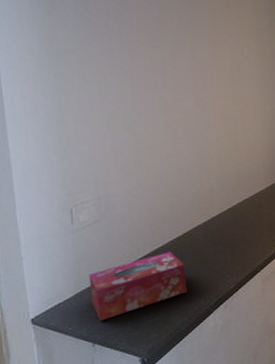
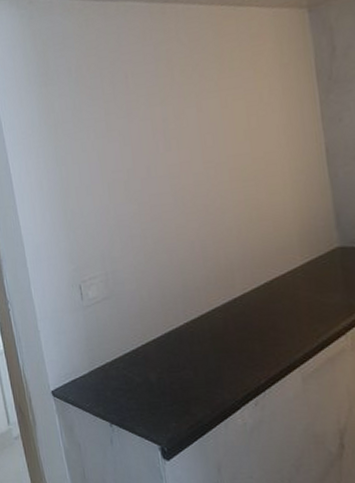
tissue box: present [88,252,187,321] -> none [101,335,208,401]

